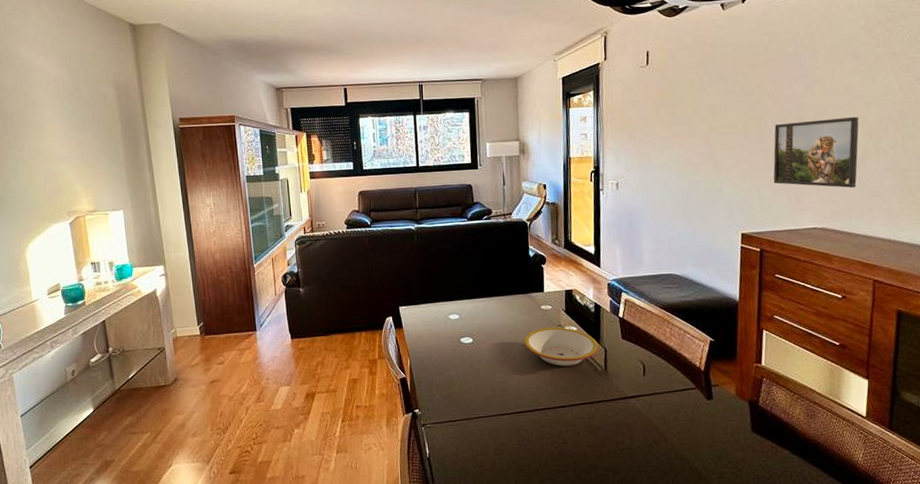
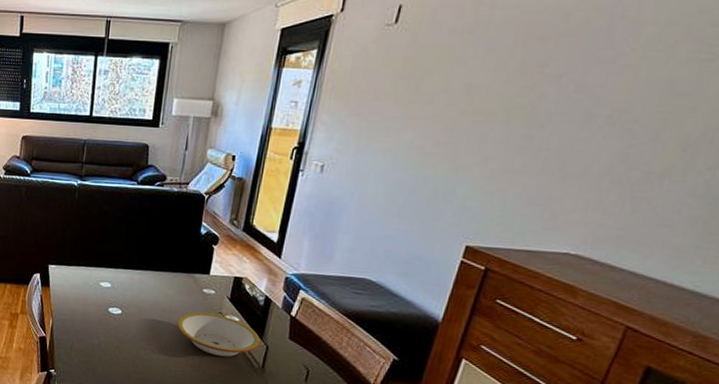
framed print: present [773,116,859,188] -> none [526,118,674,212]

